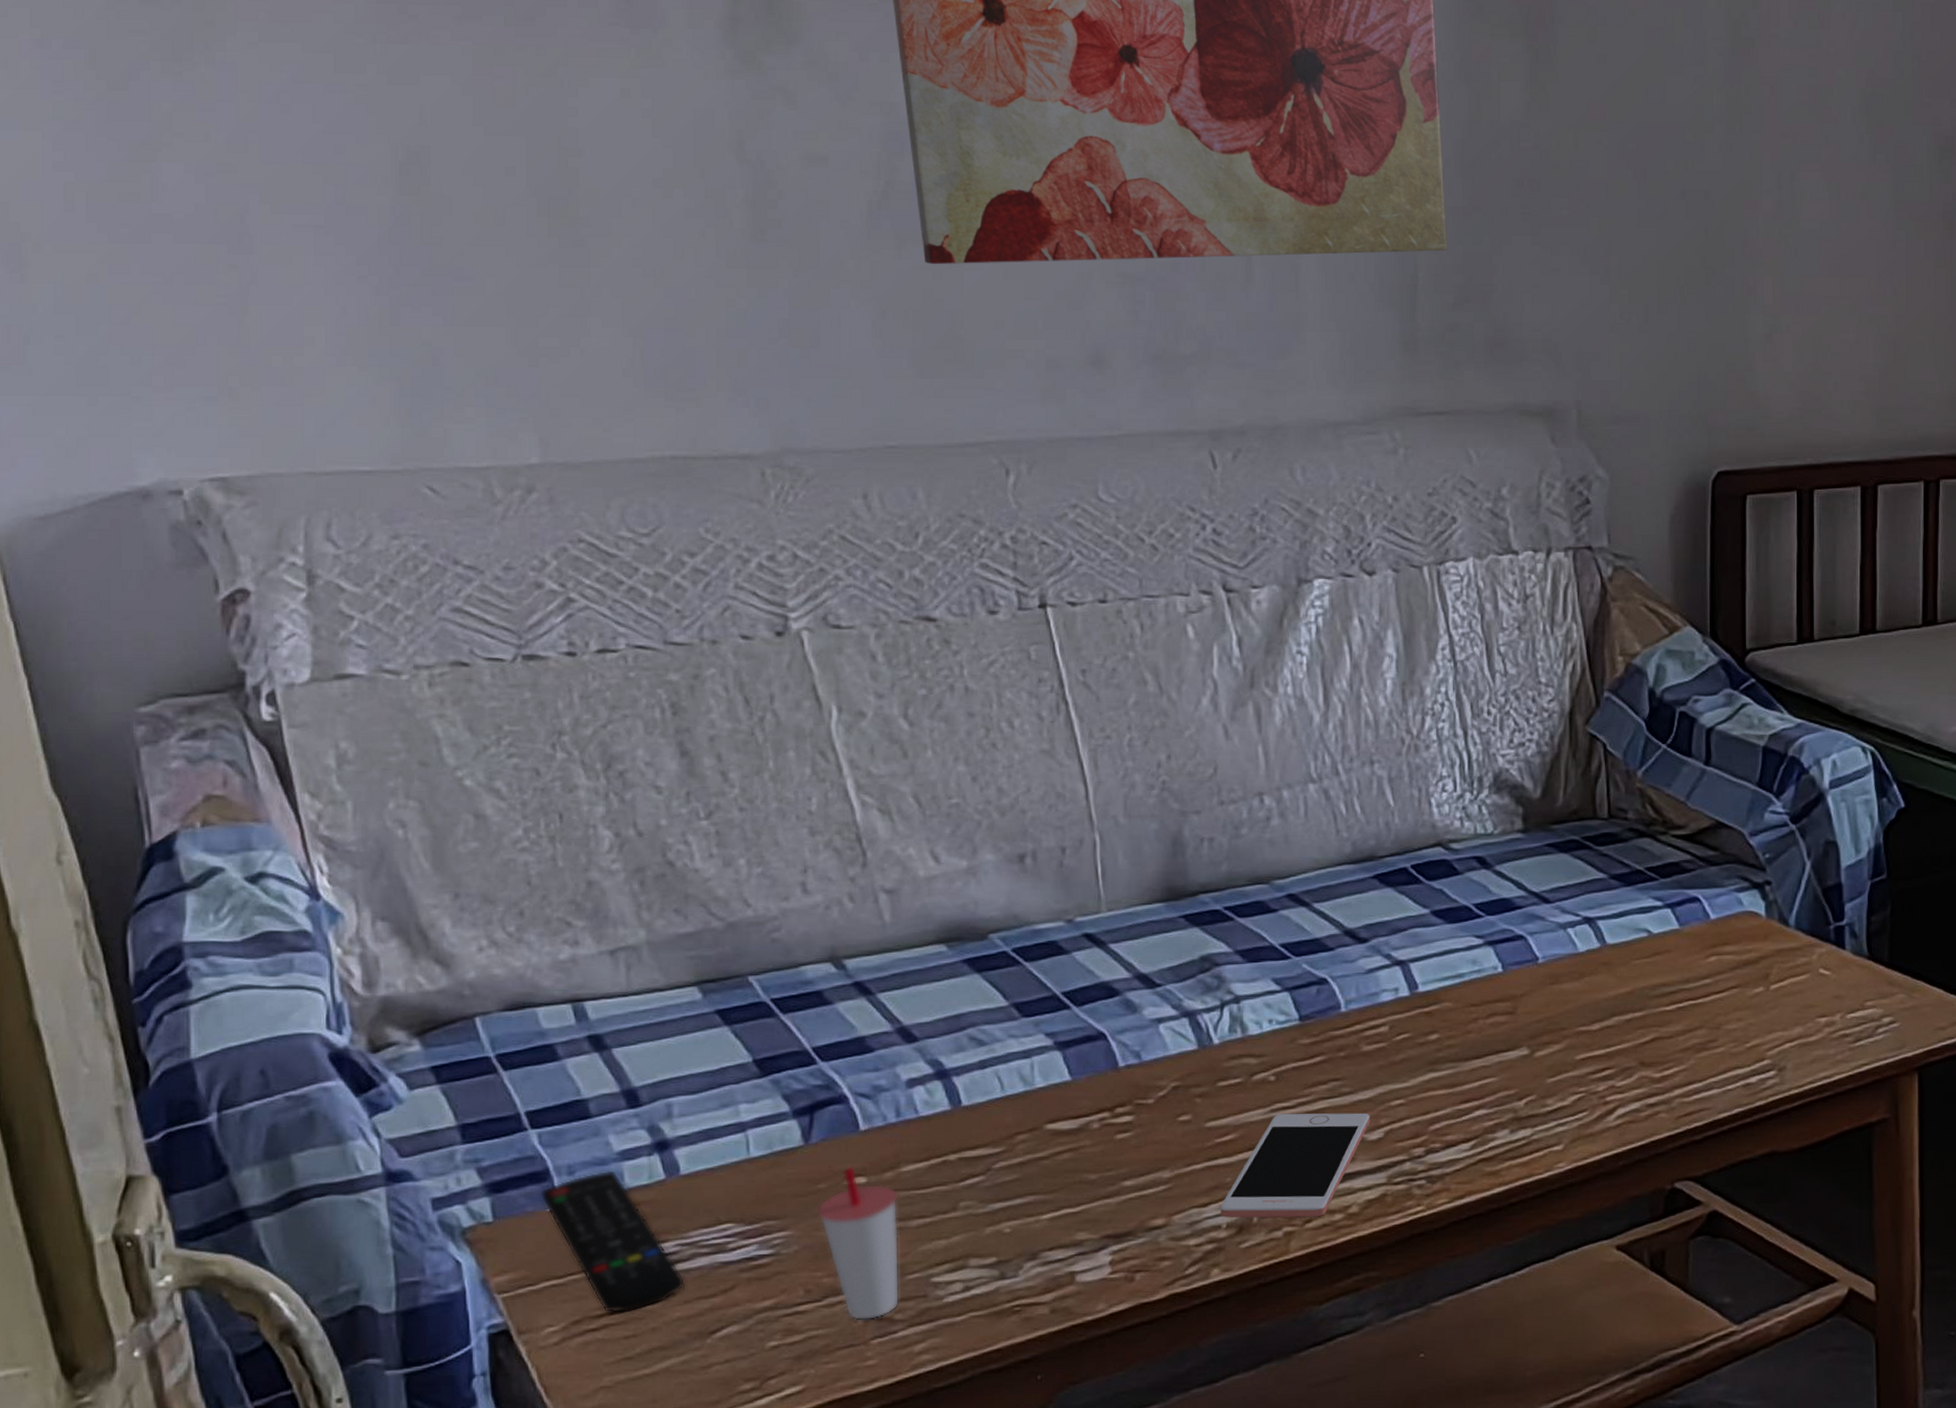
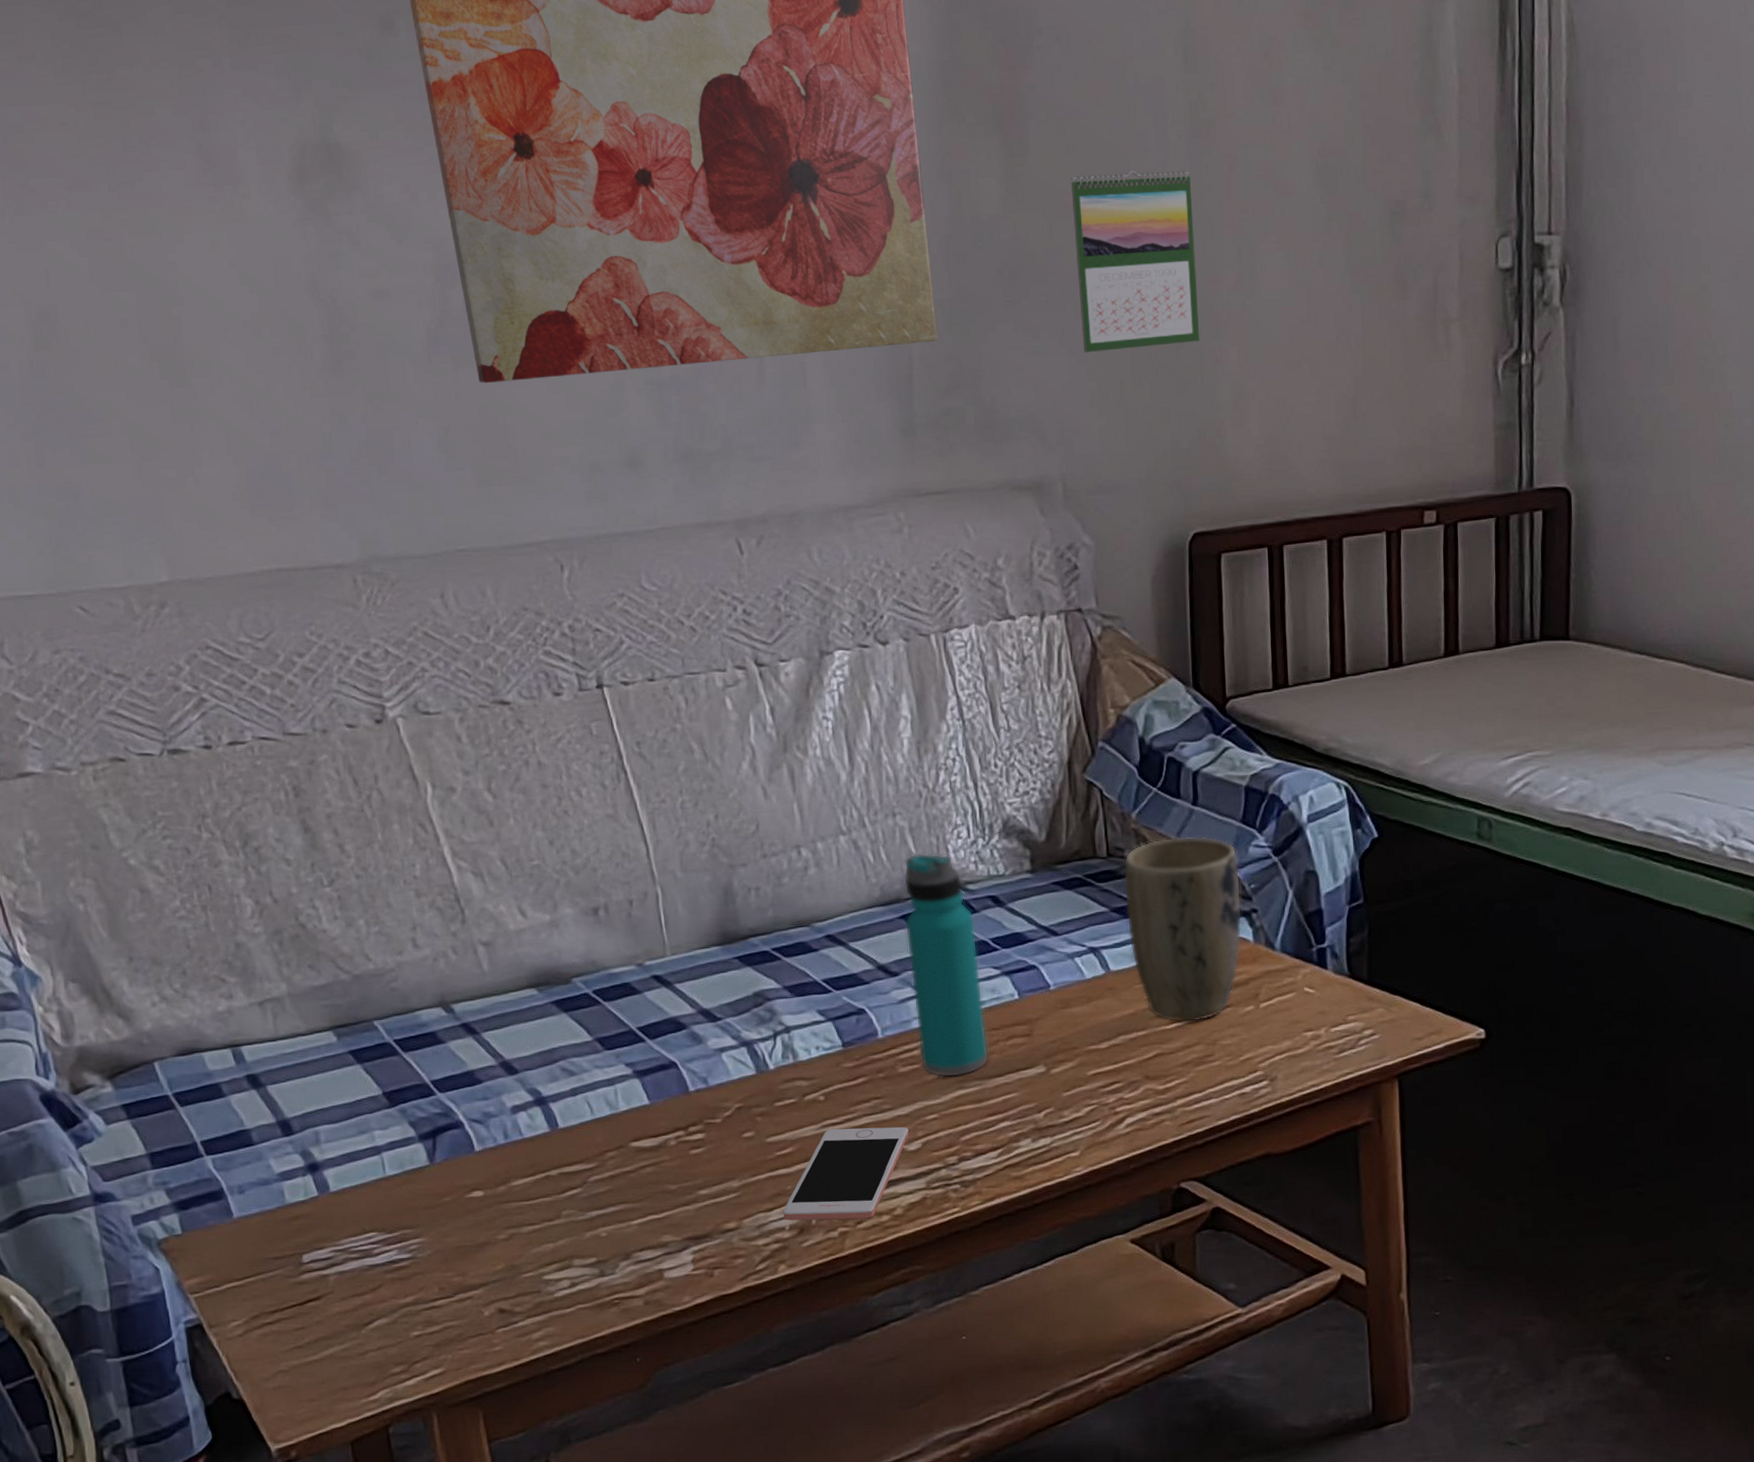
remote control: present [540,1170,686,1313] -> none [218,1189,341,1309]
cup: present [816,1166,900,1321] -> none [444,1181,518,1314]
water bottle: none [1377,806,1466,1059] -> present [903,853,990,1078]
calendar: none [1600,85,1732,273] -> present [1070,170,1199,352]
plant pot: none [1625,799,1755,1004] -> present [1123,836,1243,1023]

